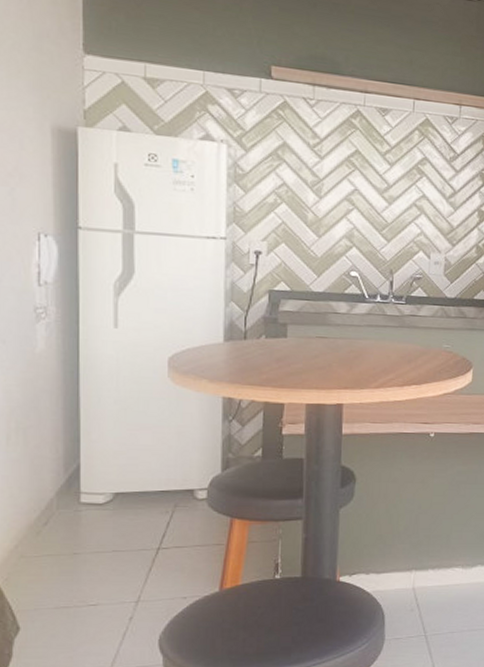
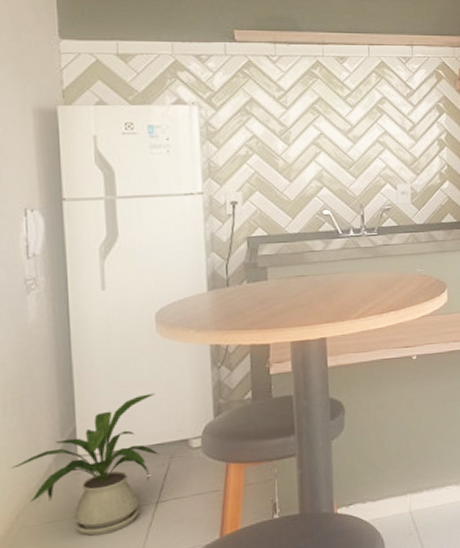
house plant: none [12,439,164,573] -> present [11,393,160,536]

